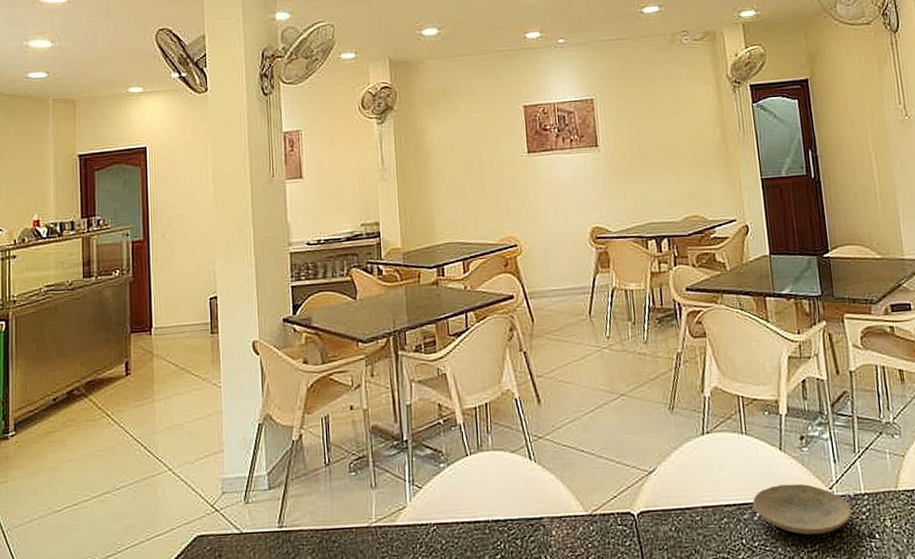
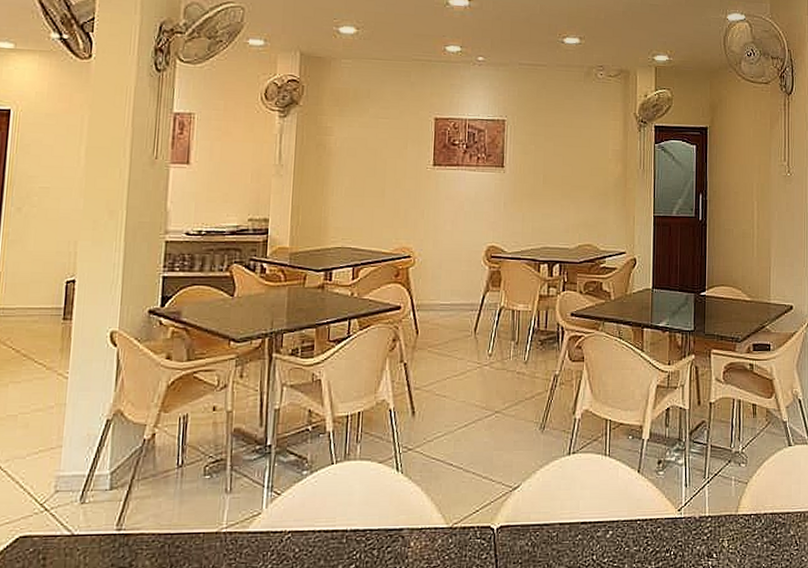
plate: present [752,483,852,535] -> none [607,505,696,553]

